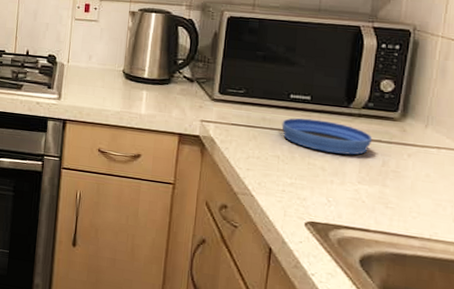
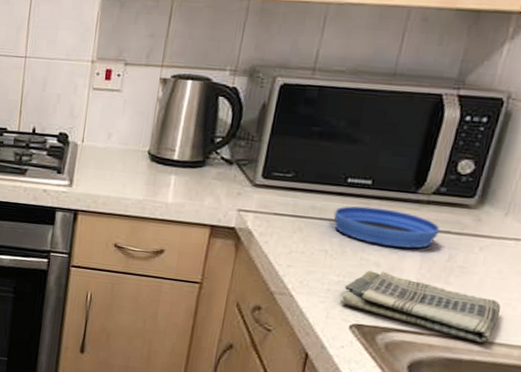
dish towel: none [295,174,434,240] -> present [340,270,501,343]

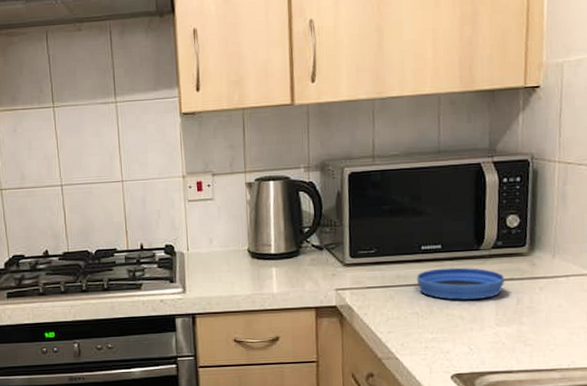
dish towel: present [340,270,501,343] -> none [439,322,569,371]

